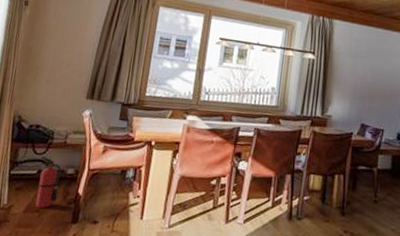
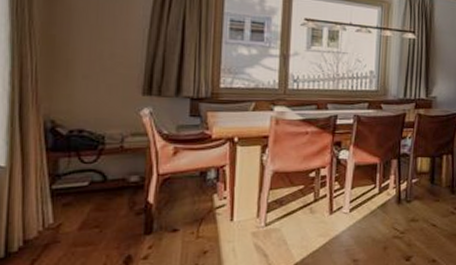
fire extinguisher: present [35,156,62,208] -> none [91,165,122,222]

